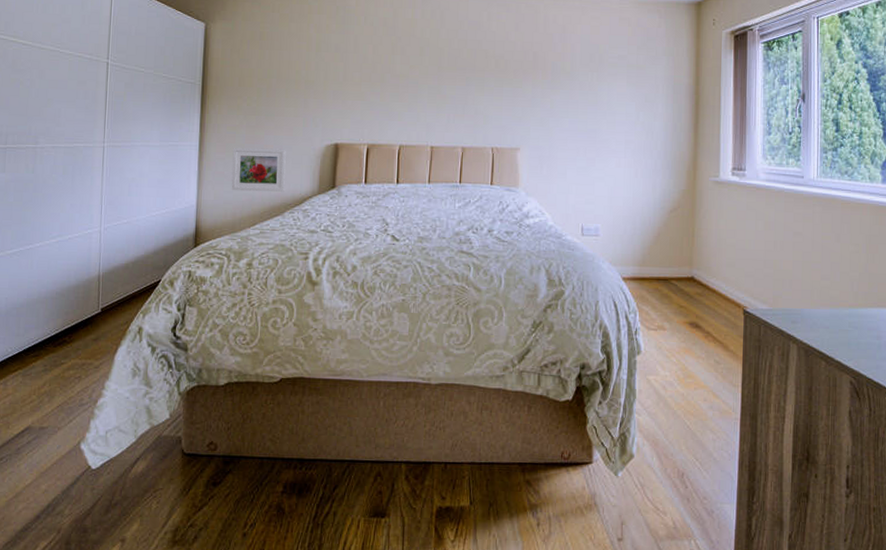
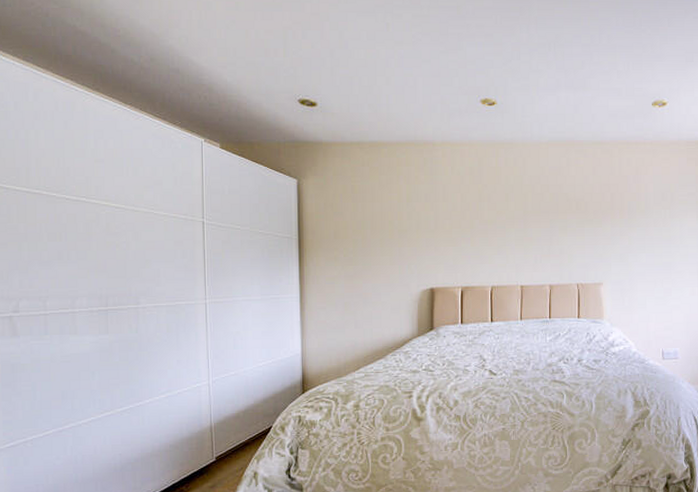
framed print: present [231,147,286,192] -> none [333,296,385,338]

